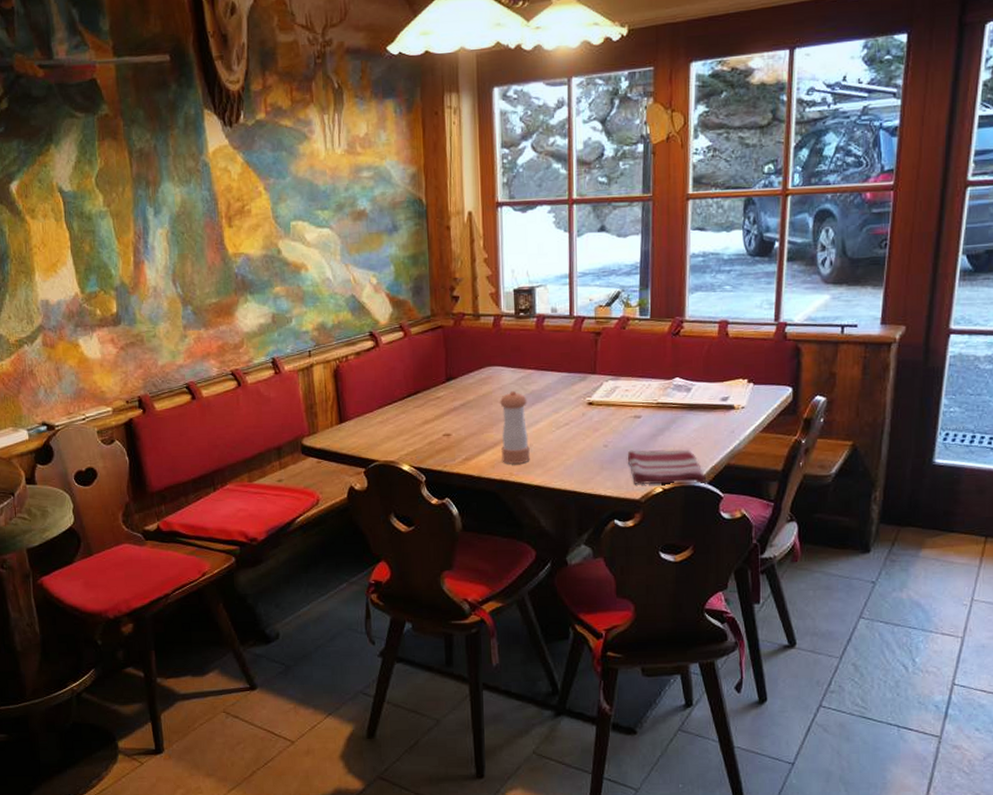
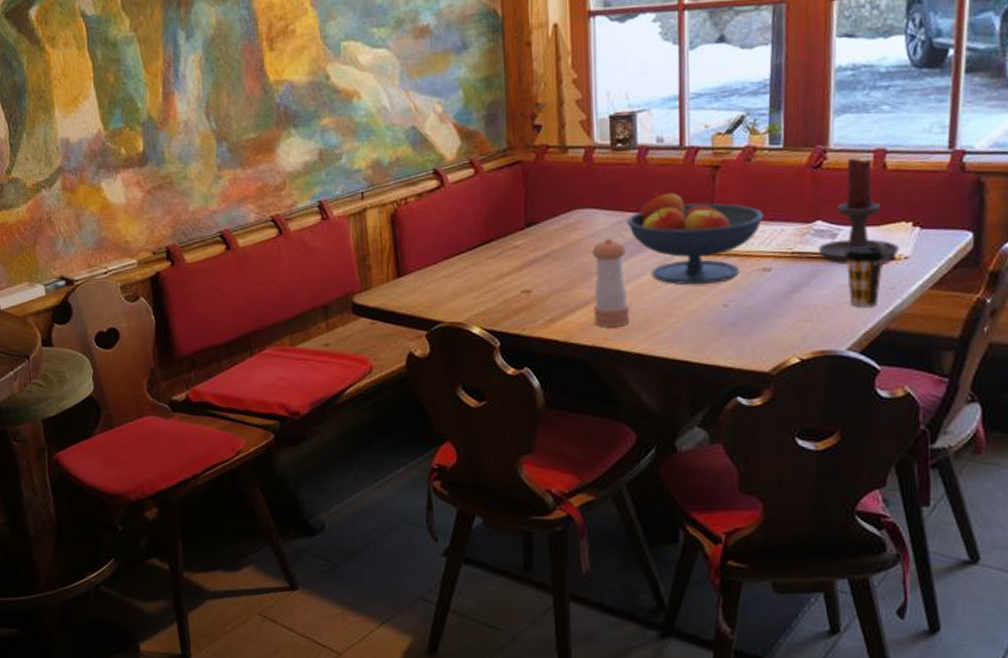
fruit bowl: none [527,353,635,429] -> present [626,192,764,285]
dish towel: present [628,449,707,485] -> none [755,310,858,354]
candle holder: none [676,327,738,412] -> present [818,157,900,263]
coffee cup: none [697,397,728,447] -> present [845,245,886,308]

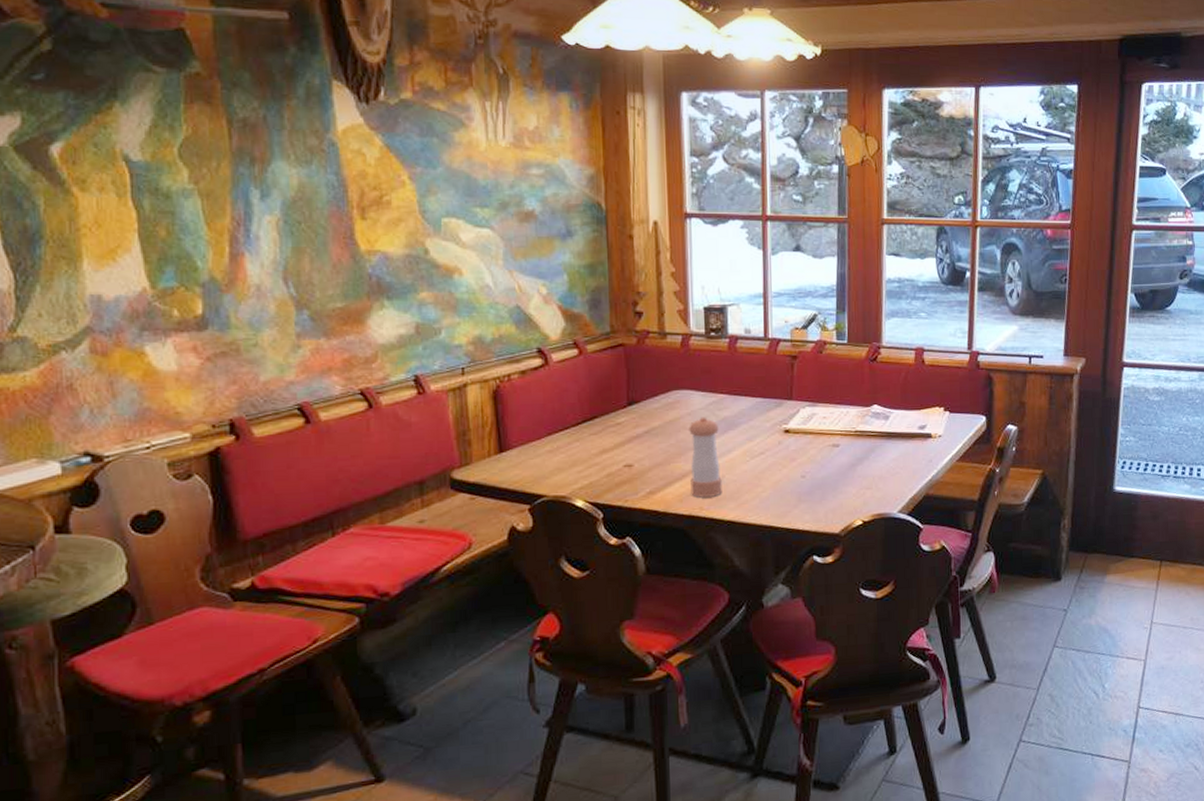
fruit bowl: present [626,192,764,285] -> none [719,377,833,459]
candle holder: present [818,157,900,263] -> none [875,354,935,440]
coffee cup: present [845,245,886,308] -> none [895,425,925,477]

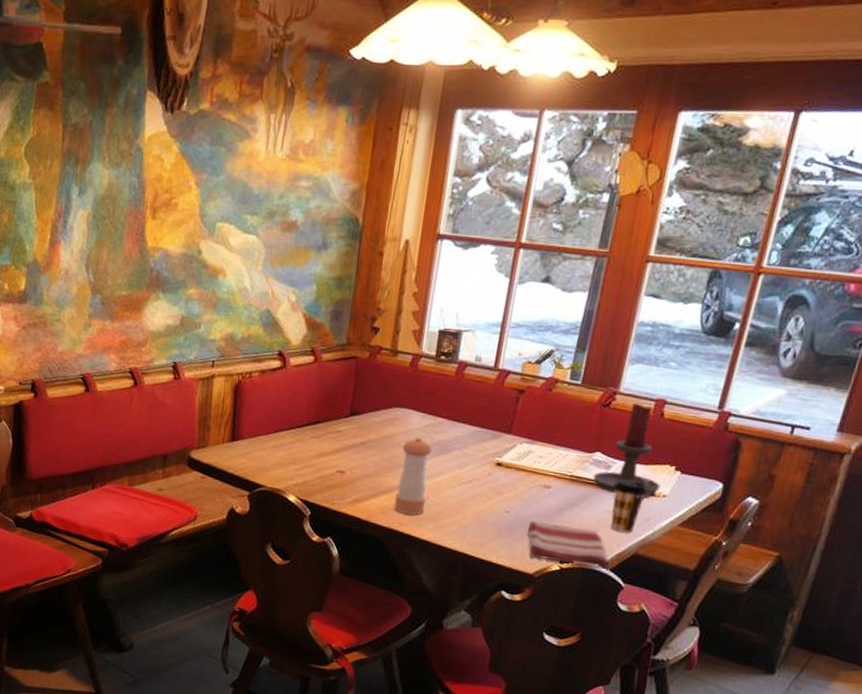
dish towel: none [827,479,906,517] -> present [528,520,610,569]
candle holder: none [875,354,935,440] -> present [592,402,661,498]
coffee cup: none [895,425,925,477] -> present [610,478,648,533]

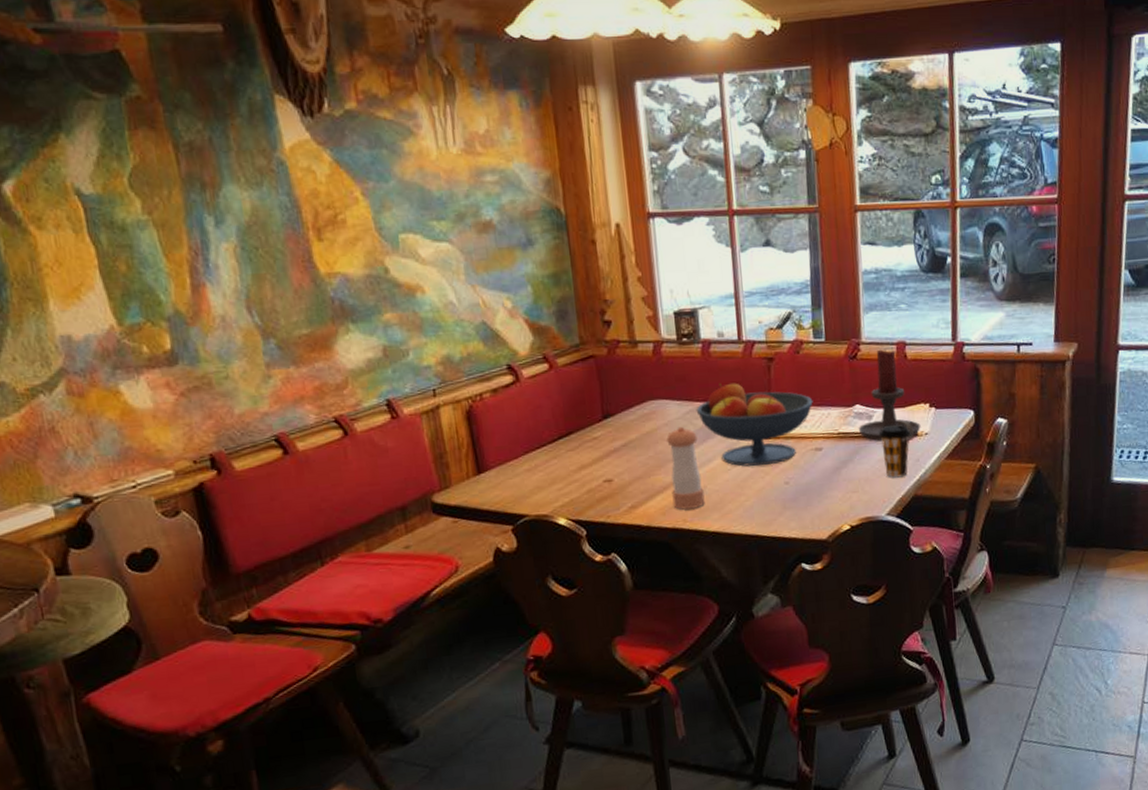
fruit bowl: none [437,404,554,491] -> present [696,382,813,467]
dish towel: present [528,520,610,569] -> none [811,482,895,523]

